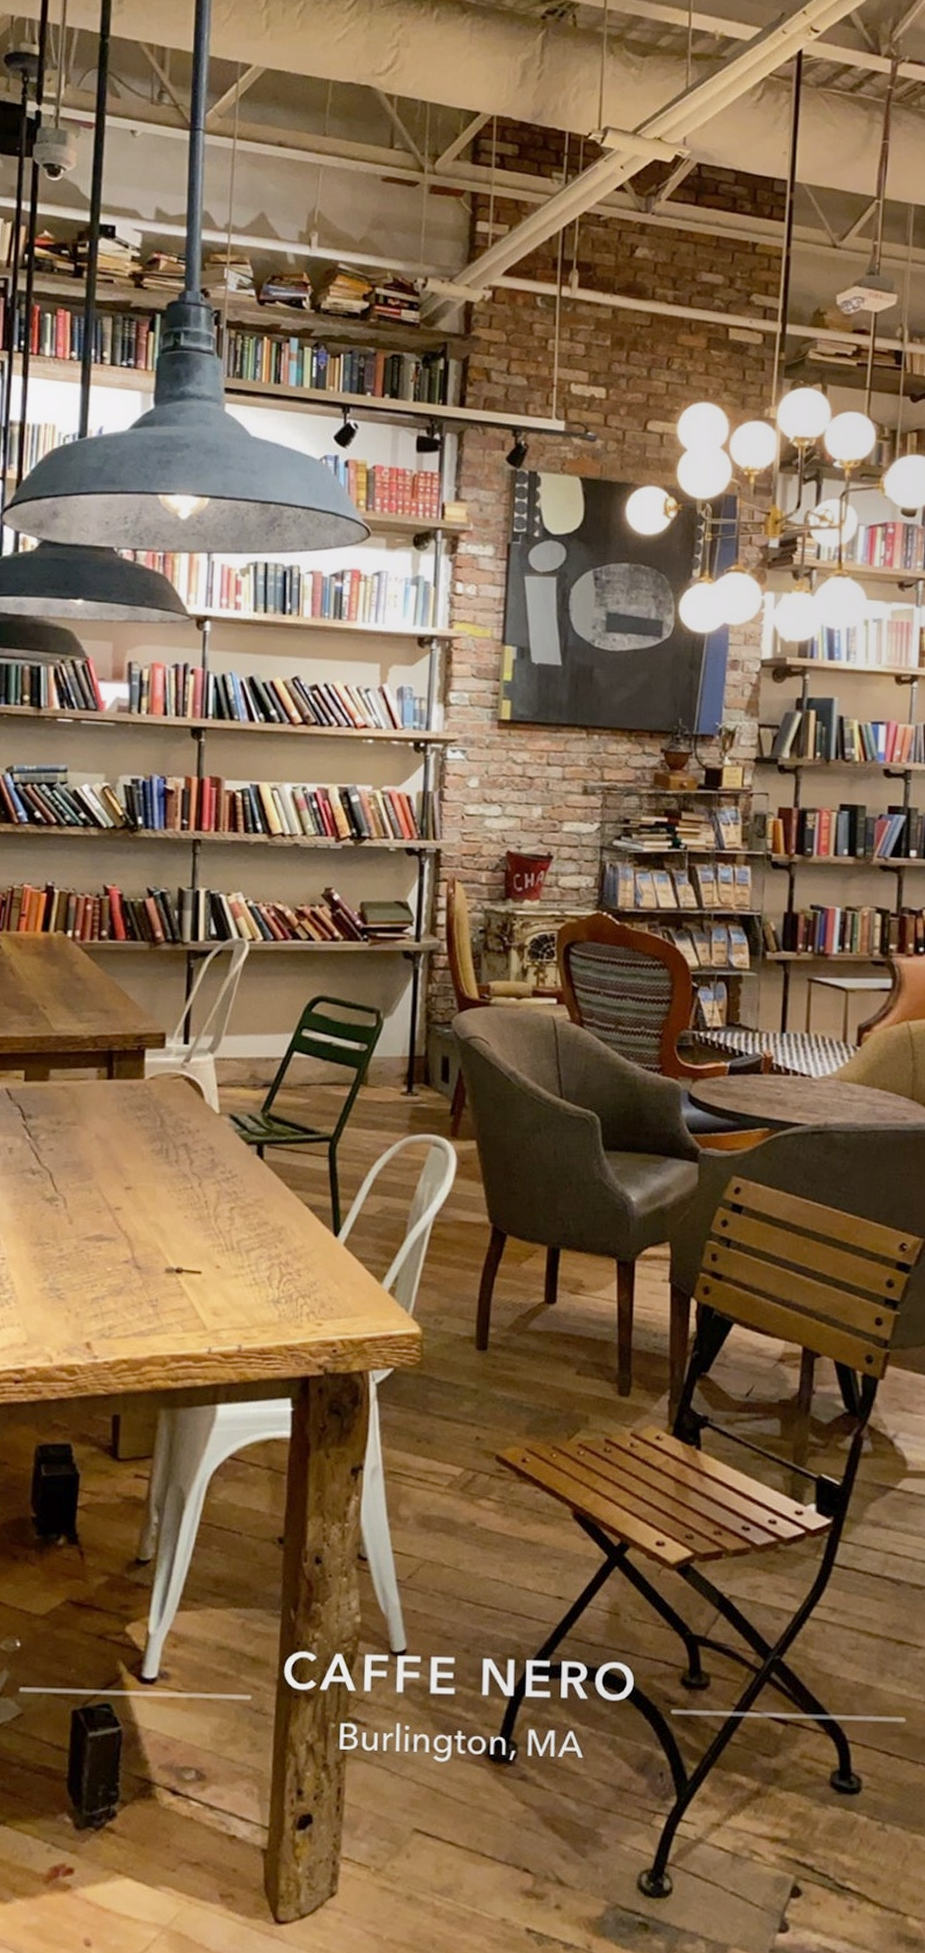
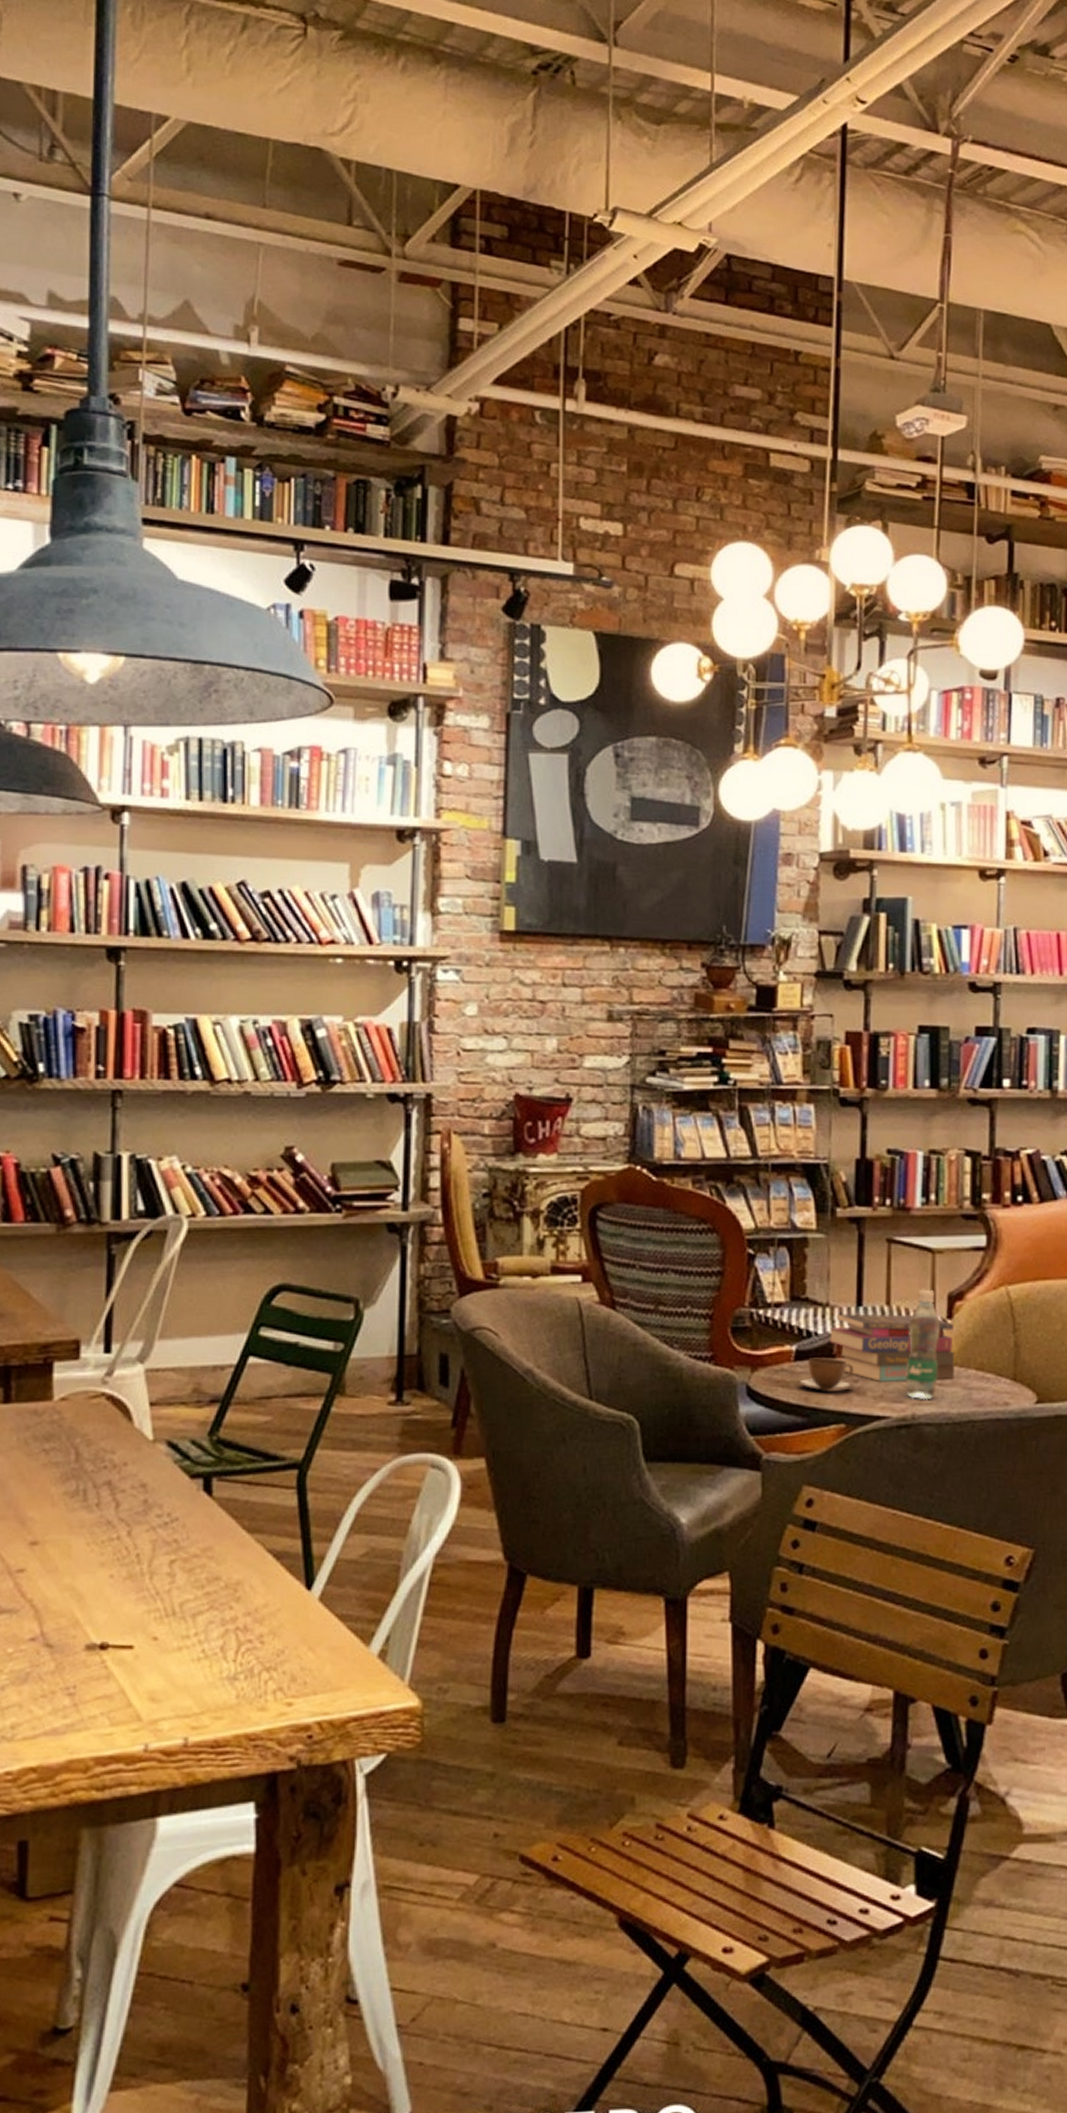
teacup: none [730,1073,777,1101] -> present [797,1357,854,1391]
books: none [757,1038,862,1097] -> present [829,1313,955,1383]
bottle: none [820,1021,850,1112] -> present [905,1289,940,1400]

